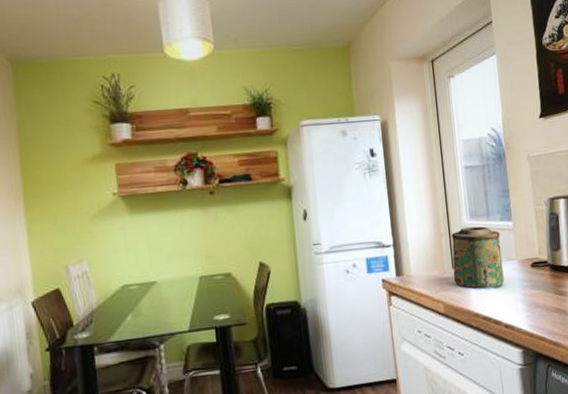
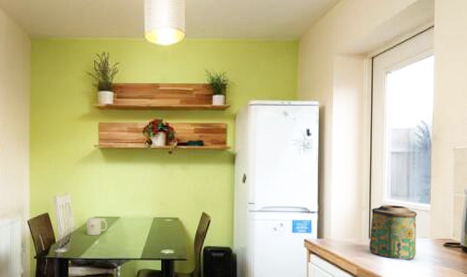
mug: none [112,284,141,311] -> present [86,217,107,236]

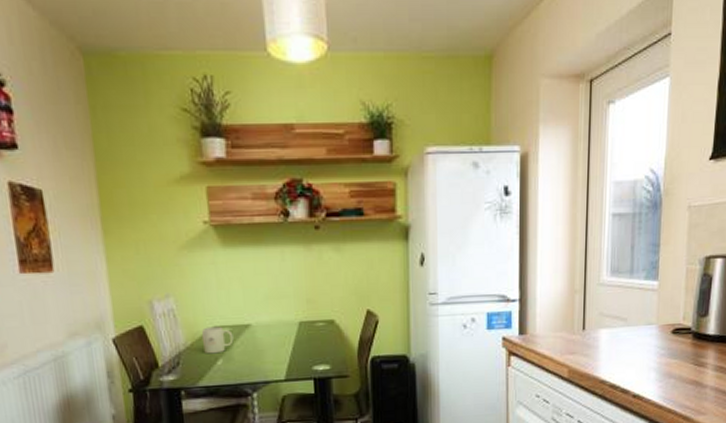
canister: present [369,204,417,260] -> none [582,284,642,355]

